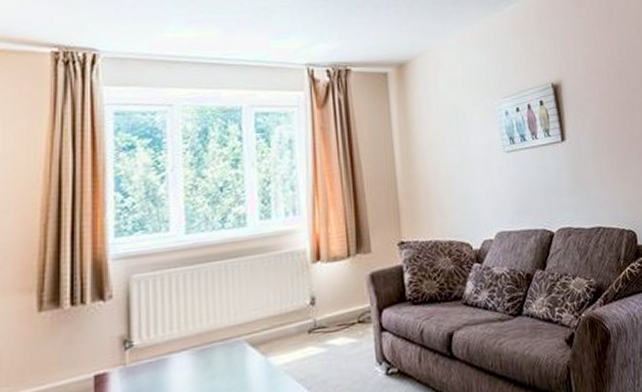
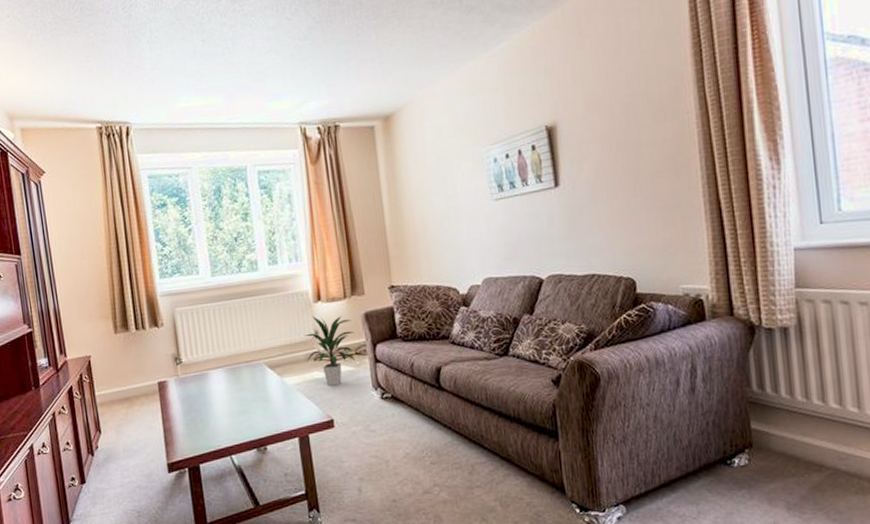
indoor plant: none [298,278,358,364] -> present [304,315,355,386]

